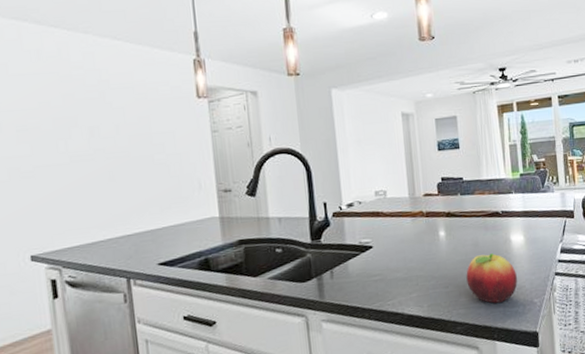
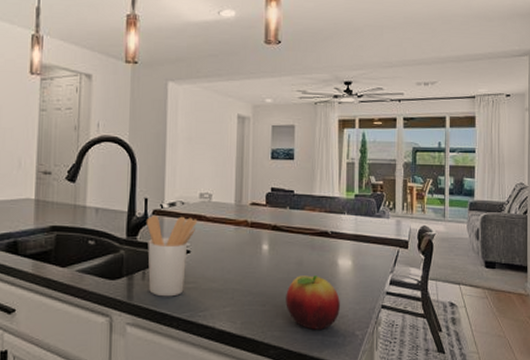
utensil holder: none [327,215,376,292] -> present [146,216,198,297]

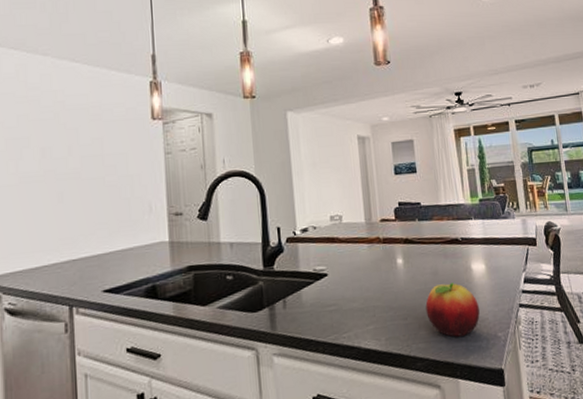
utensil holder: present [146,216,198,297] -> none [280,240,332,323]

